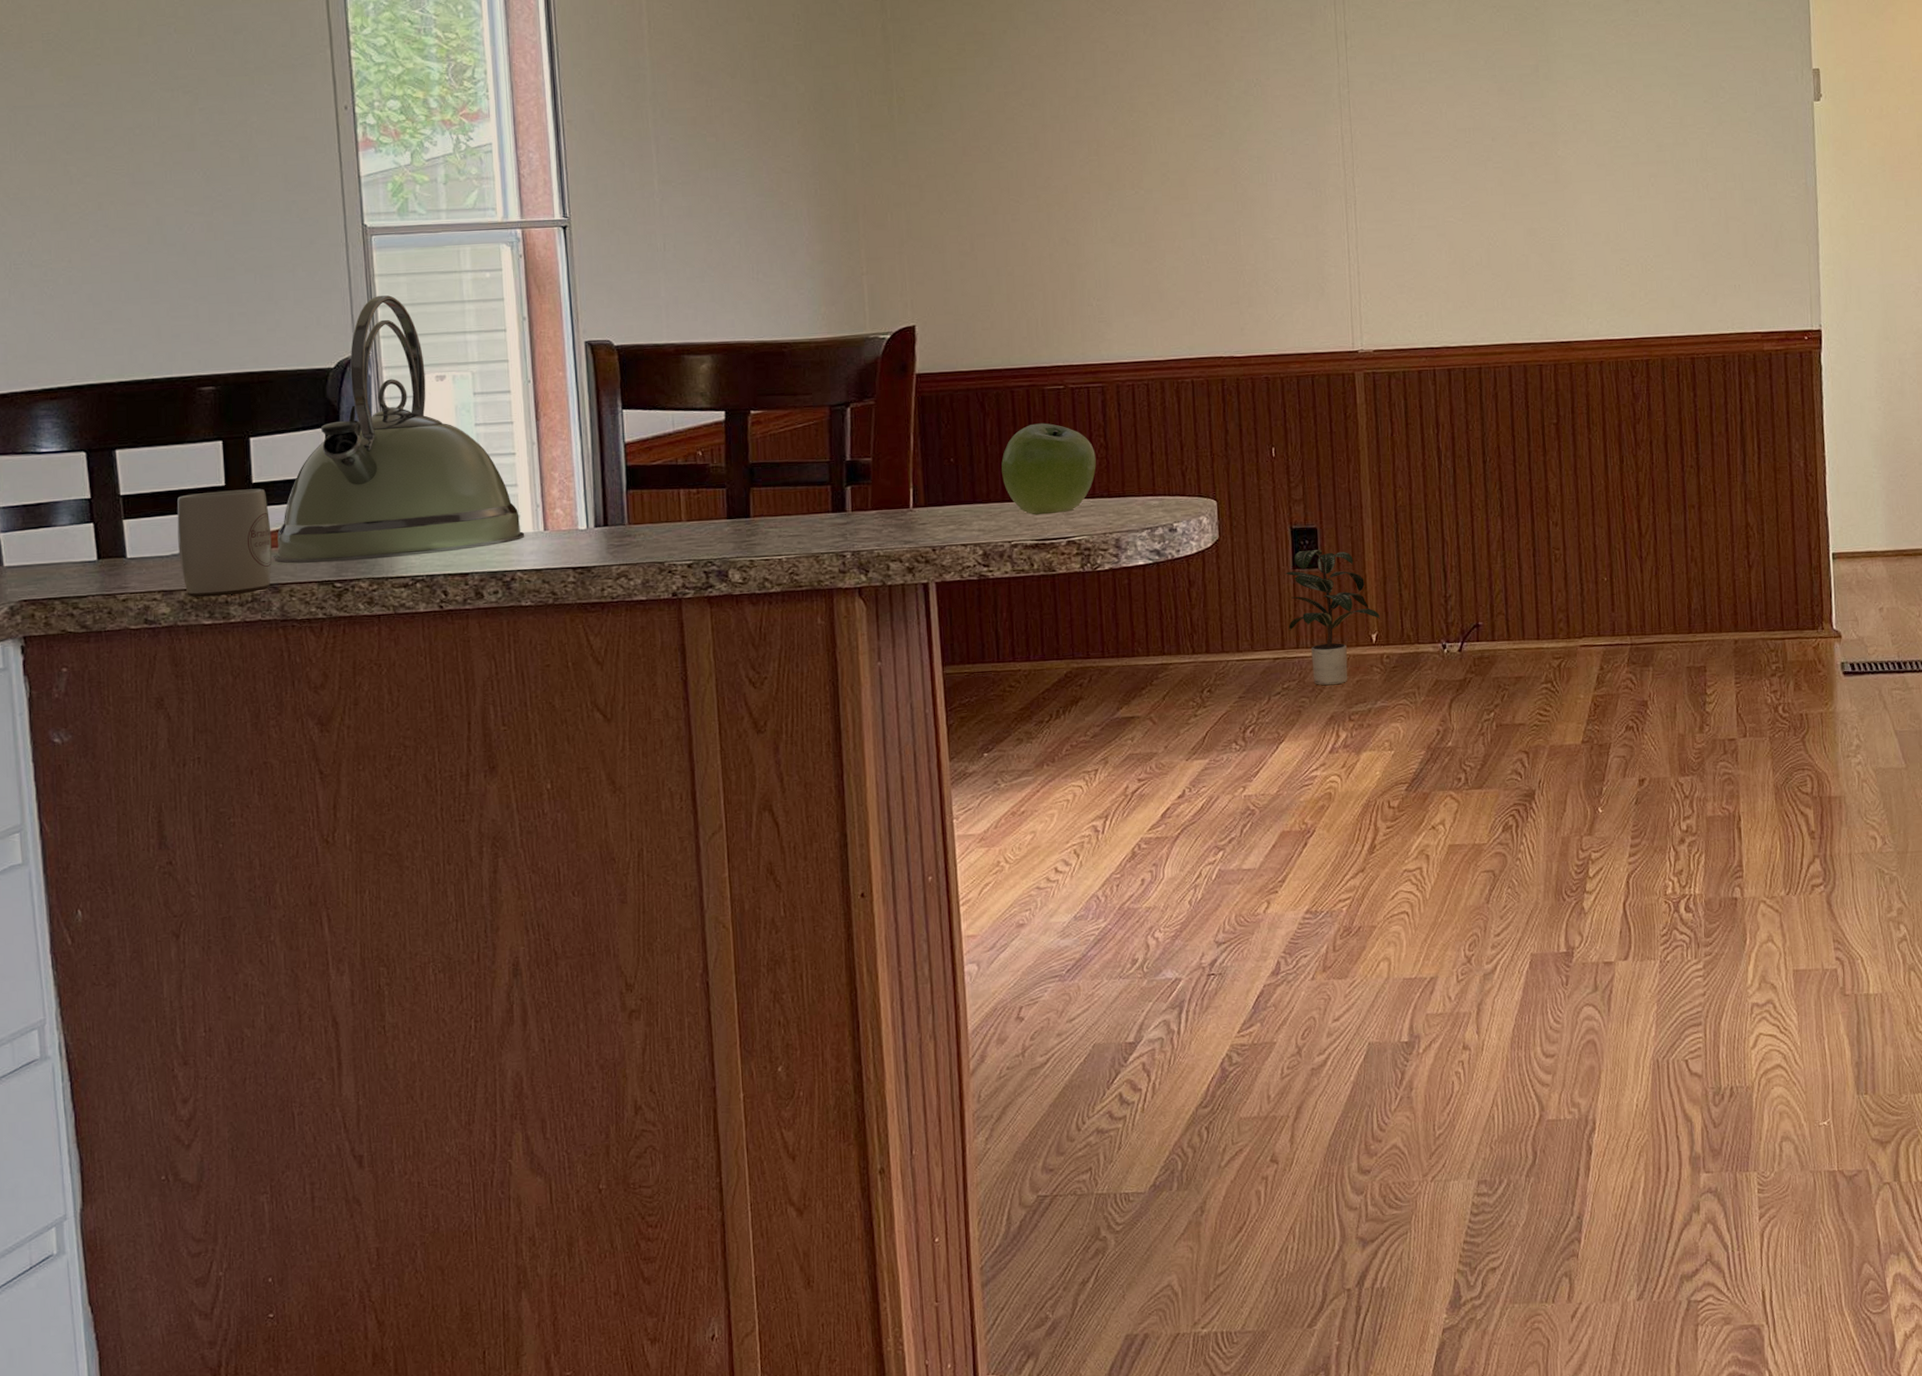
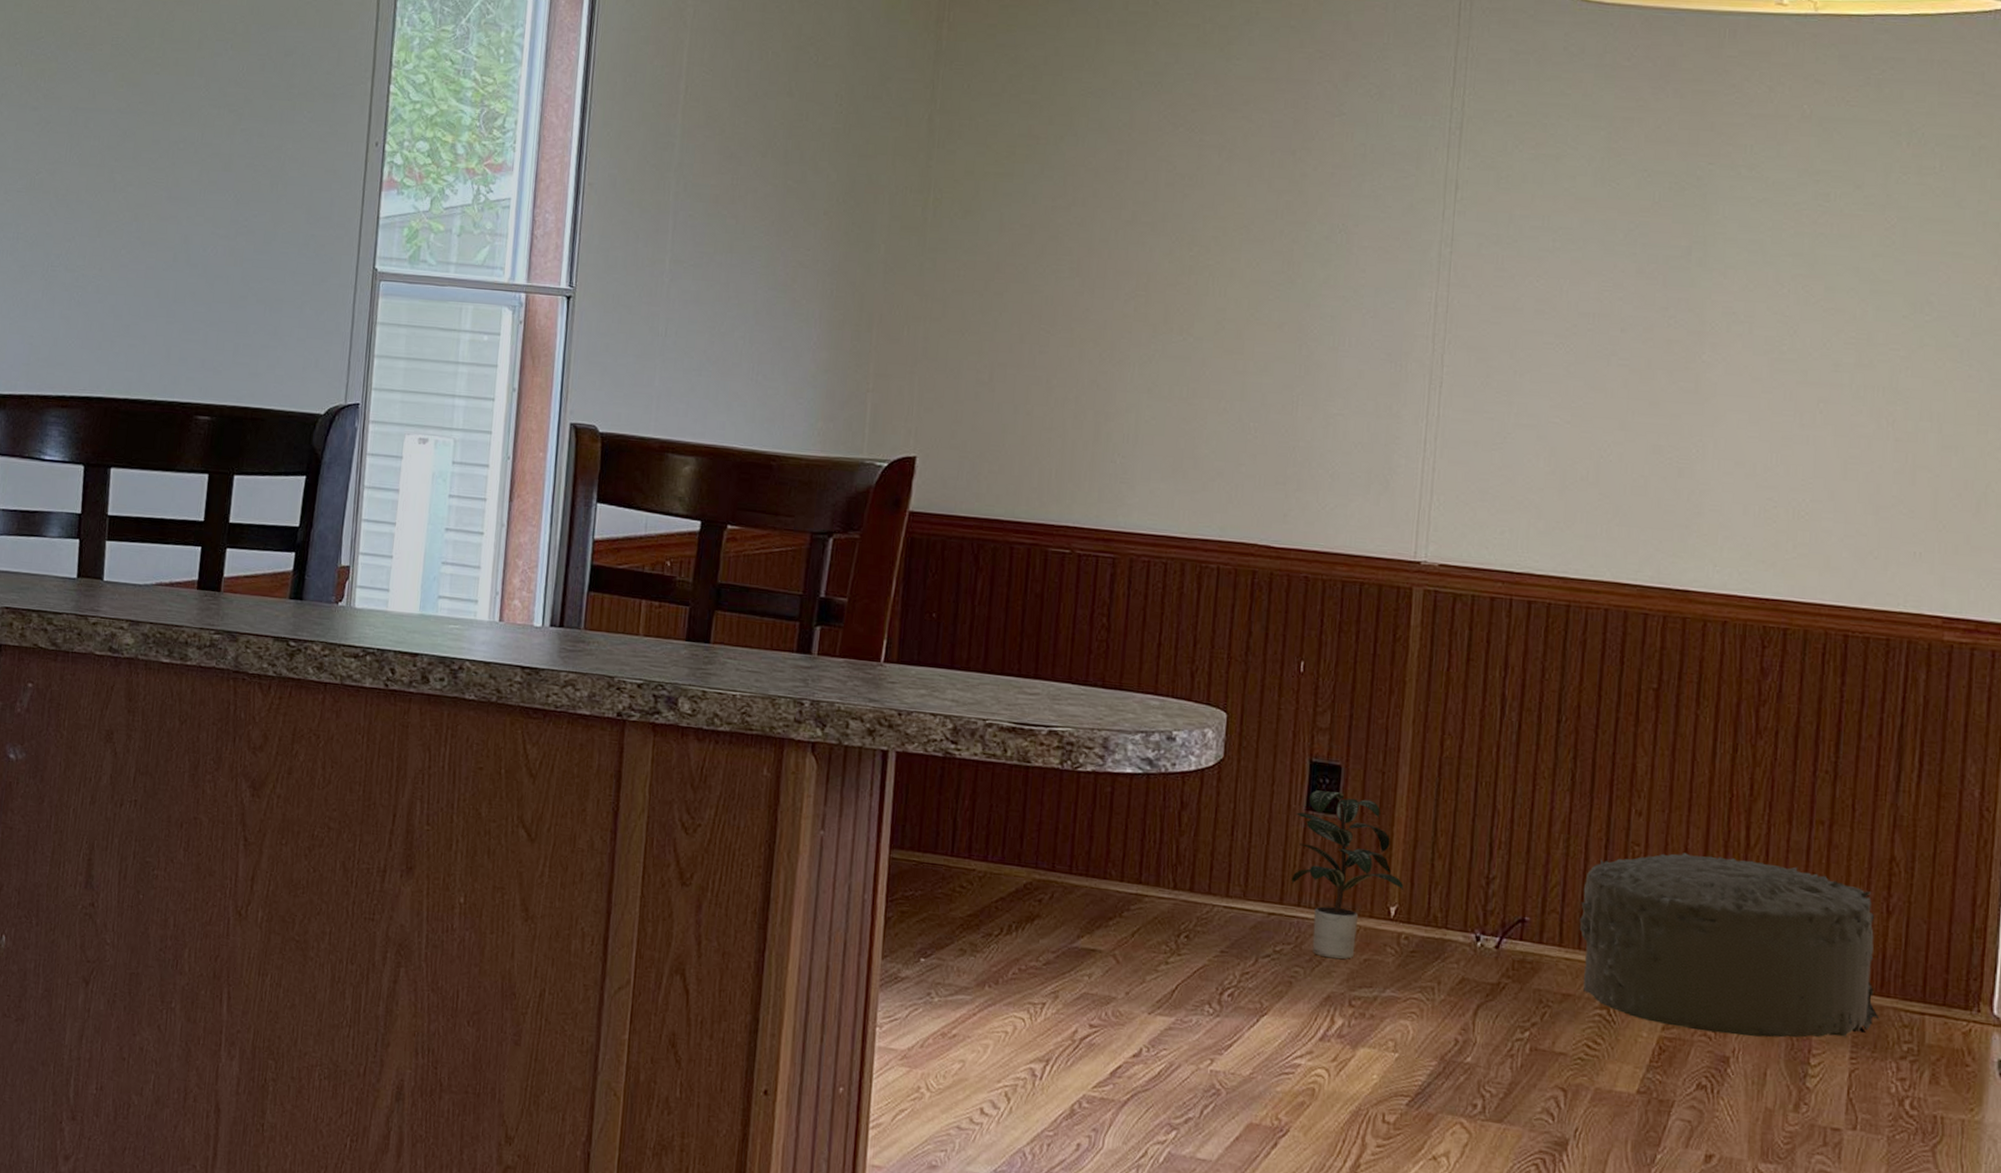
mug: present [176,488,272,598] -> none [150,524,240,637]
kettle: present [274,295,525,564] -> none [236,345,480,629]
fruit: present [1001,423,1096,515] -> none [986,588,1095,697]
pouf: none [1520,544,1753,686] -> present [1579,852,1880,1038]

